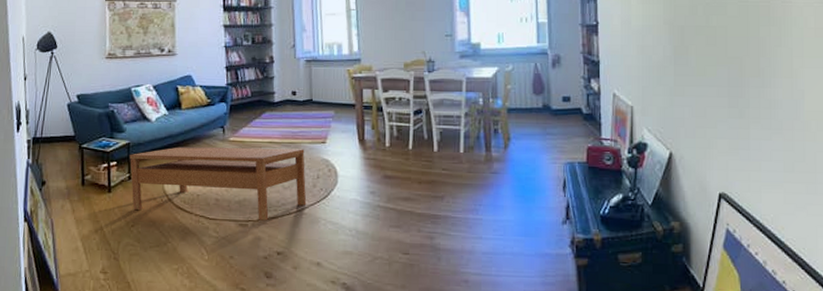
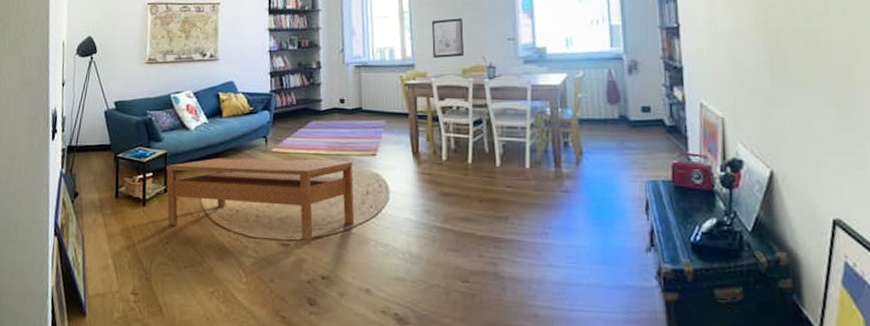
wall art: none [376,16,407,53] -> present [431,18,465,58]

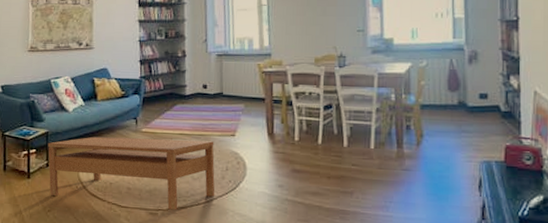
wall art: present [431,18,465,58] -> none [287,11,318,48]

